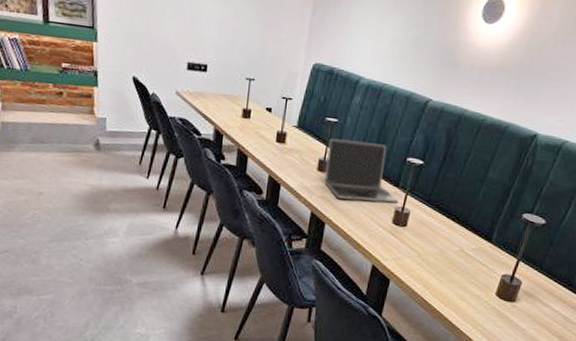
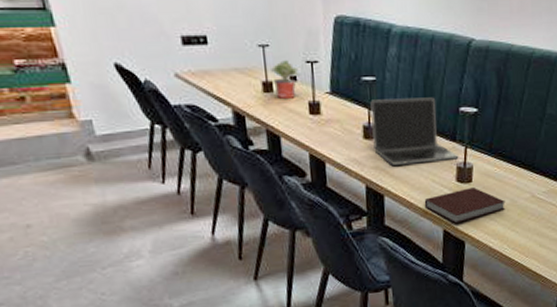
potted plant: none [251,94,276,126] -> present [271,60,301,99]
notebook: none [359,230,435,262] -> present [424,186,505,224]

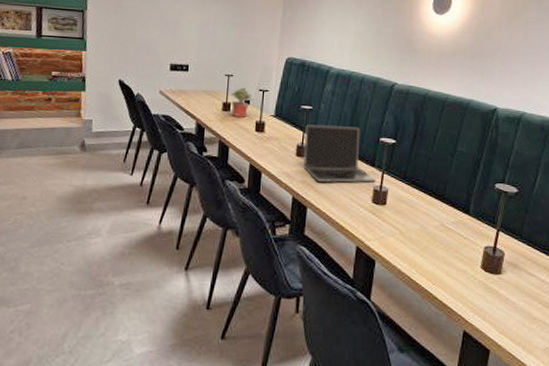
notebook: present [424,186,505,224] -> none [341,209,416,242]

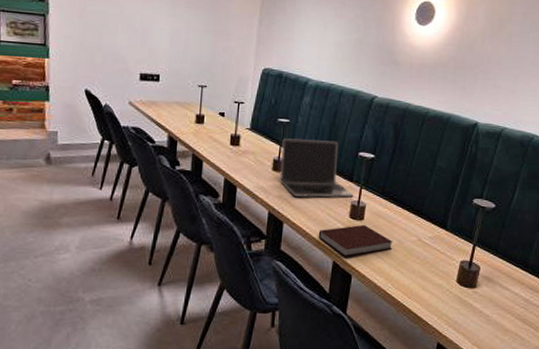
potted plant: present [231,88,254,117] -> none [205,99,229,130]
notebook: none [341,209,416,242] -> present [318,224,393,257]

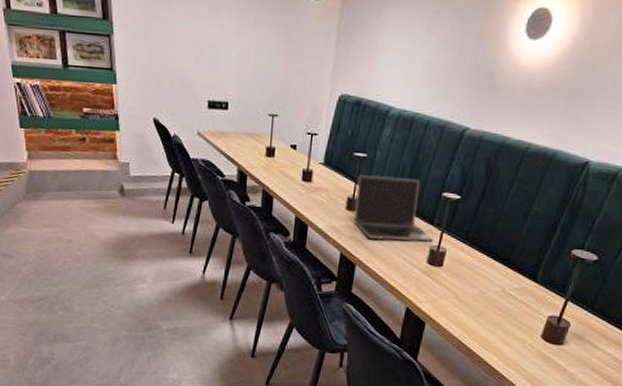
notebook: present [318,224,393,257] -> none [392,271,474,304]

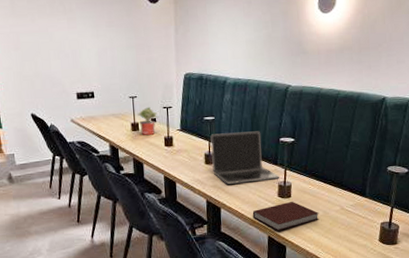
potted plant: none [275,130,301,165] -> present [138,107,159,135]
notebook: none [392,271,474,304] -> present [252,201,319,231]

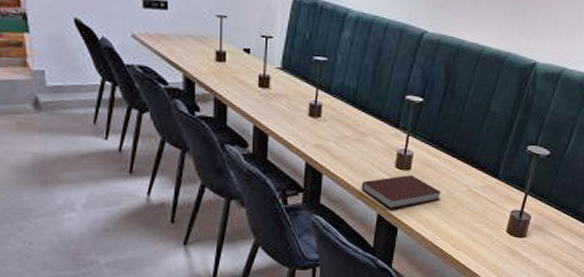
potted plant: present [138,107,159,135] -> none [226,32,255,70]
laptop: present [210,131,280,184] -> none [317,79,400,146]

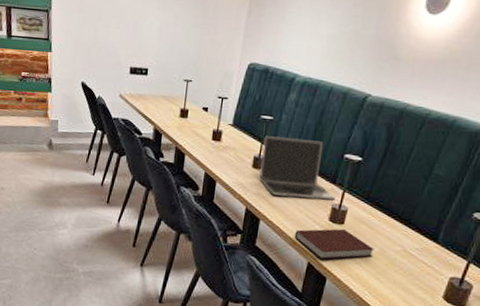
laptop: none [317,79,400,146] -> present [259,135,336,201]

